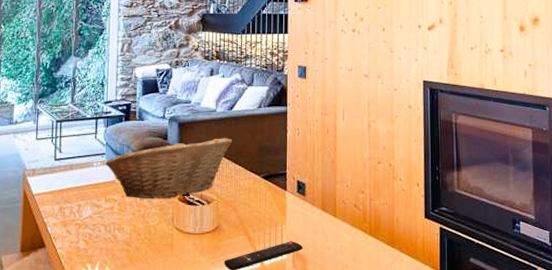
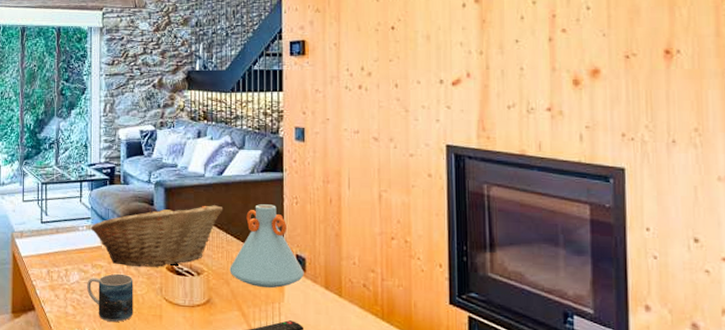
mug: none [100,206,146,254] -> present [87,273,133,323]
vase: none [237,136,304,213] -> present [229,204,304,289]

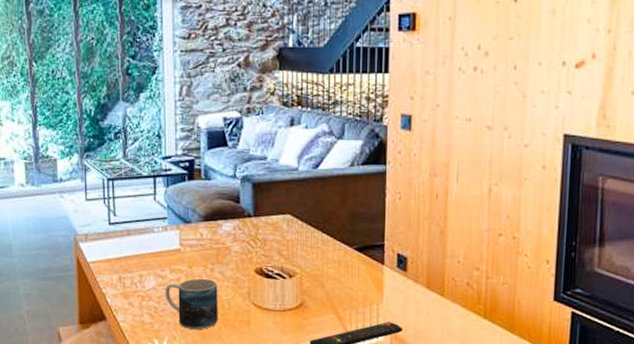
fruit basket: present [91,205,223,267] -> none [168,202,319,271]
vase: present [229,204,304,289] -> none [325,200,405,290]

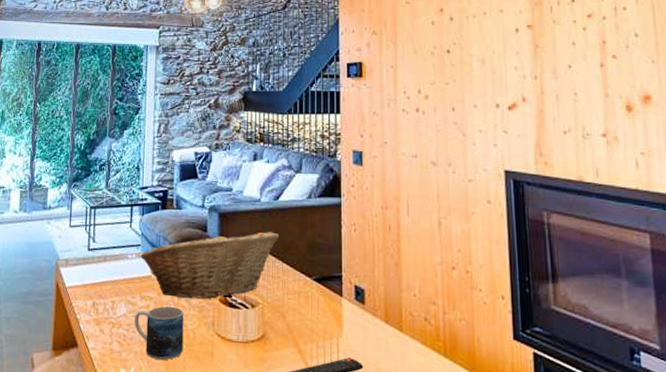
fruit basket: none [168,202,319,271] -> present [141,232,280,299]

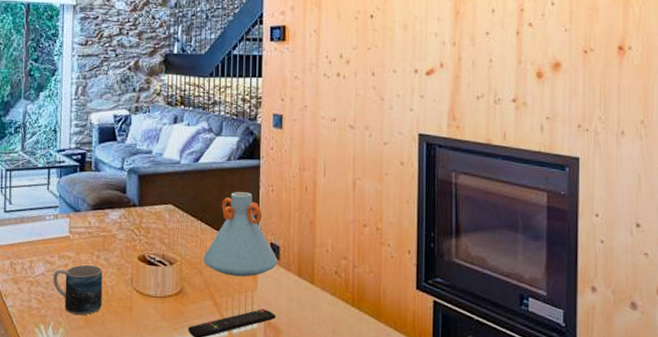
fruit basket: present [141,232,280,299] -> none [59,193,199,258]
vase: none [285,231,363,323] -> present [203,192,278,277]

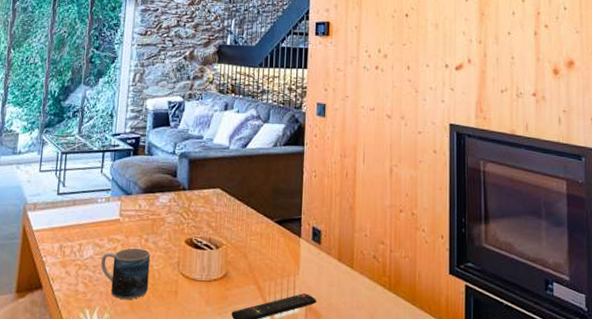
vase: present [203,192,278,277] -> none [248,177,319,261]

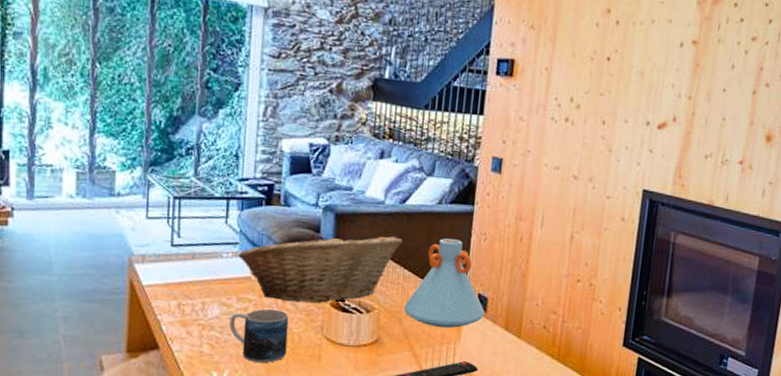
fruit basket: none [110,177,246,241] -> present [238,232,403,303]
vase: none [248,177,319,261] -> present [404,238,485,328]

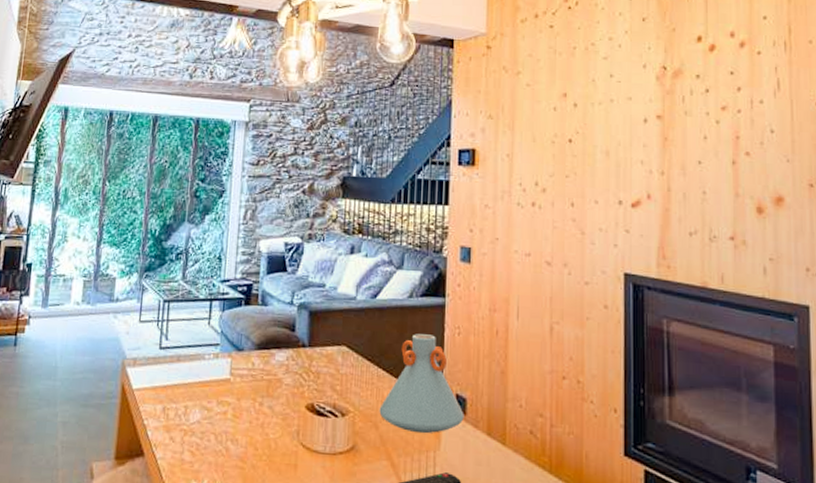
mug: present [229,308,289,363] -> none [209,412,266,473]
fruit basket: present [238,232,403,303] -> none [219,331,376,406]

